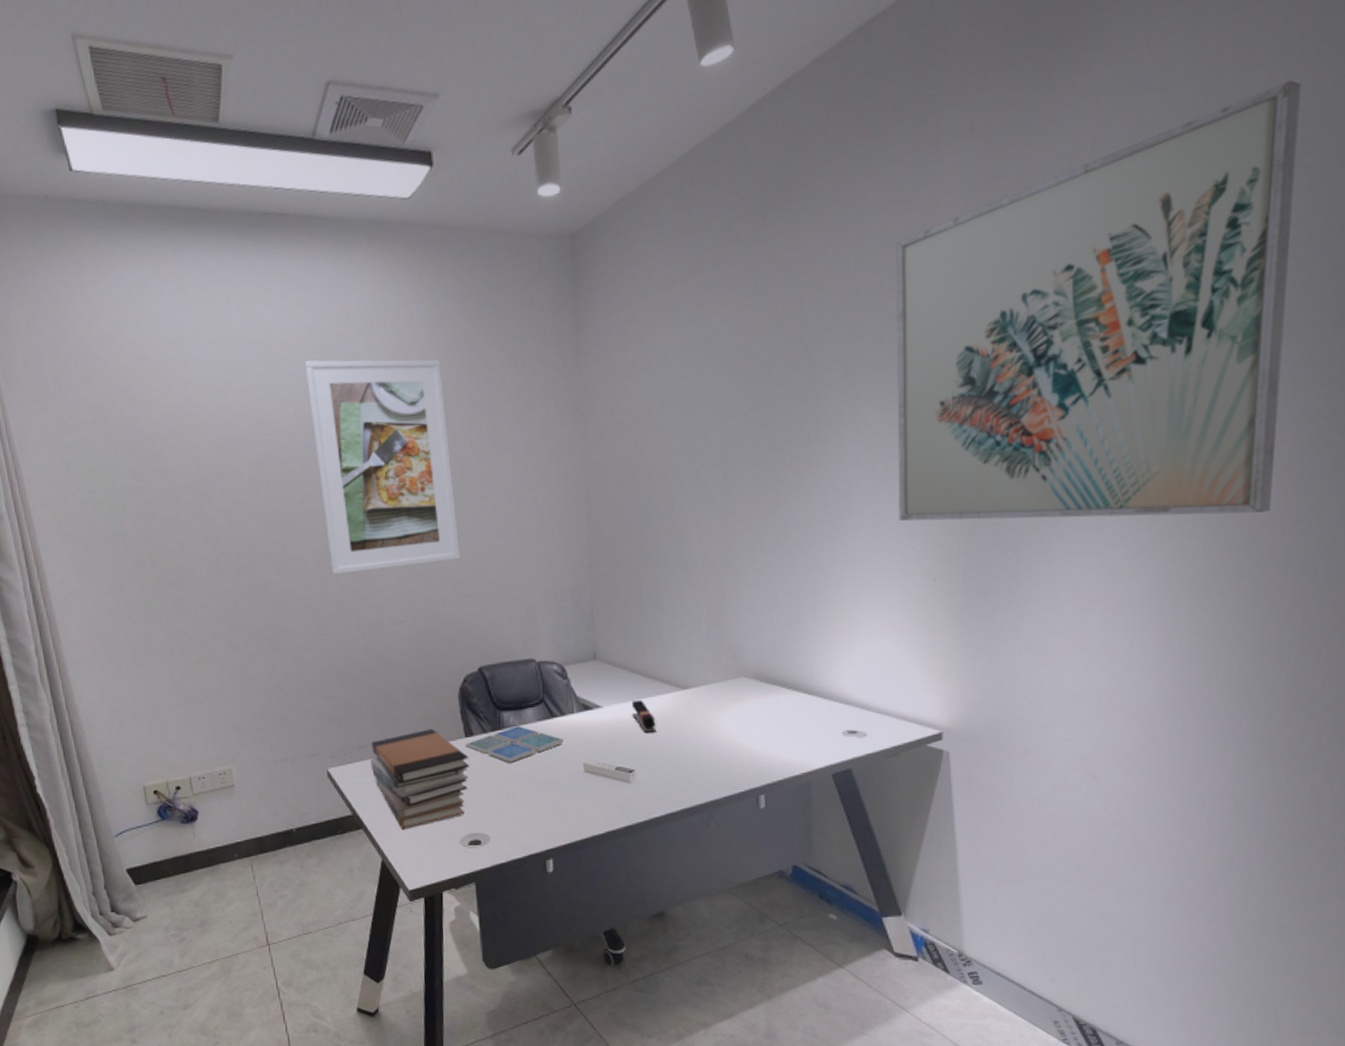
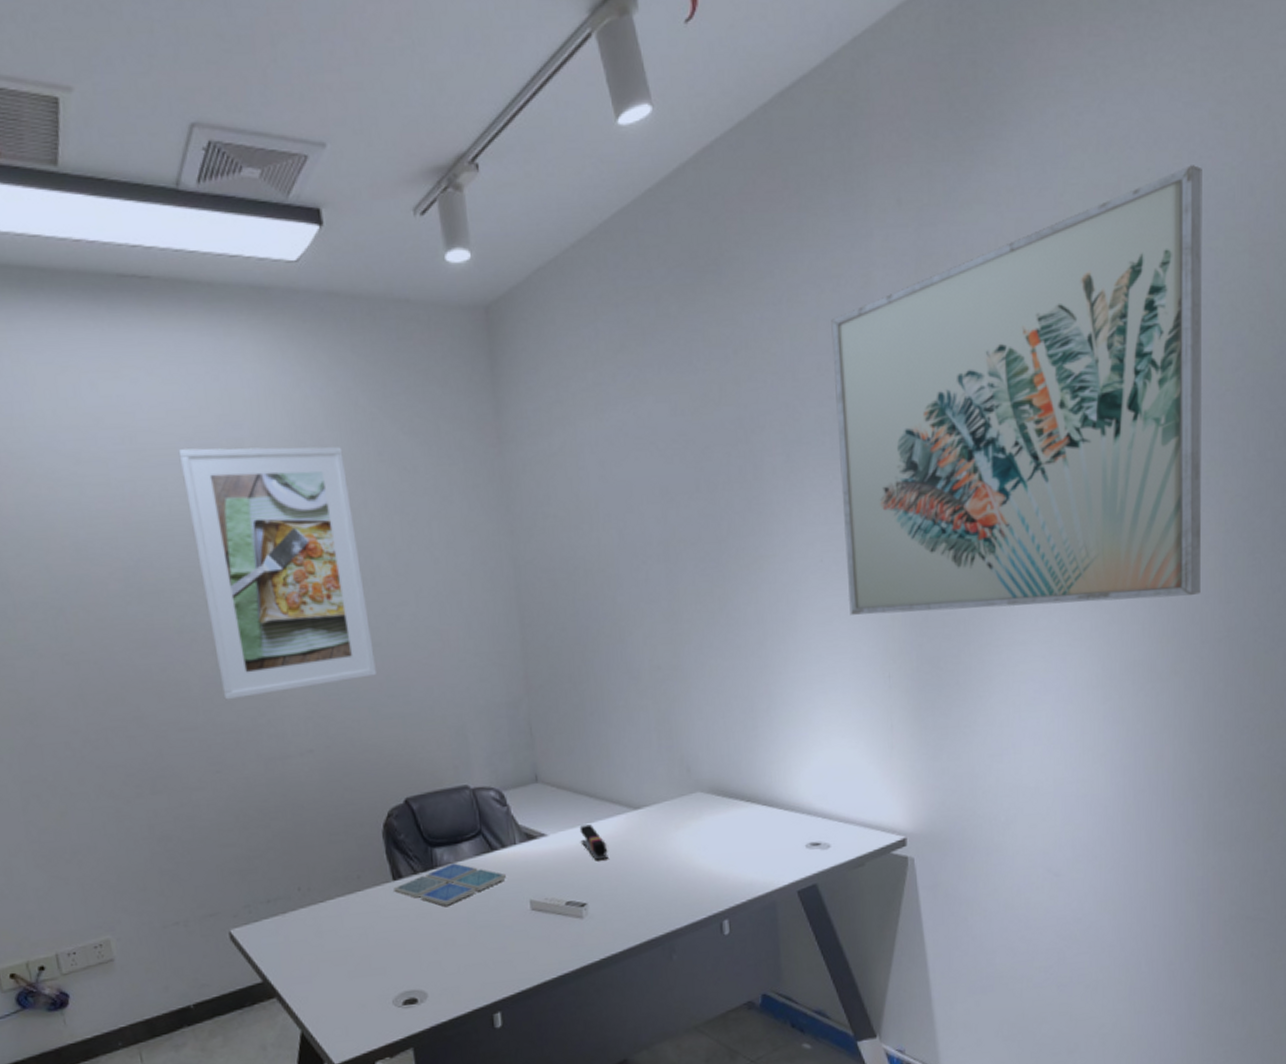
book stack: present [370,729,469,830] -> none [281,874,399,994]

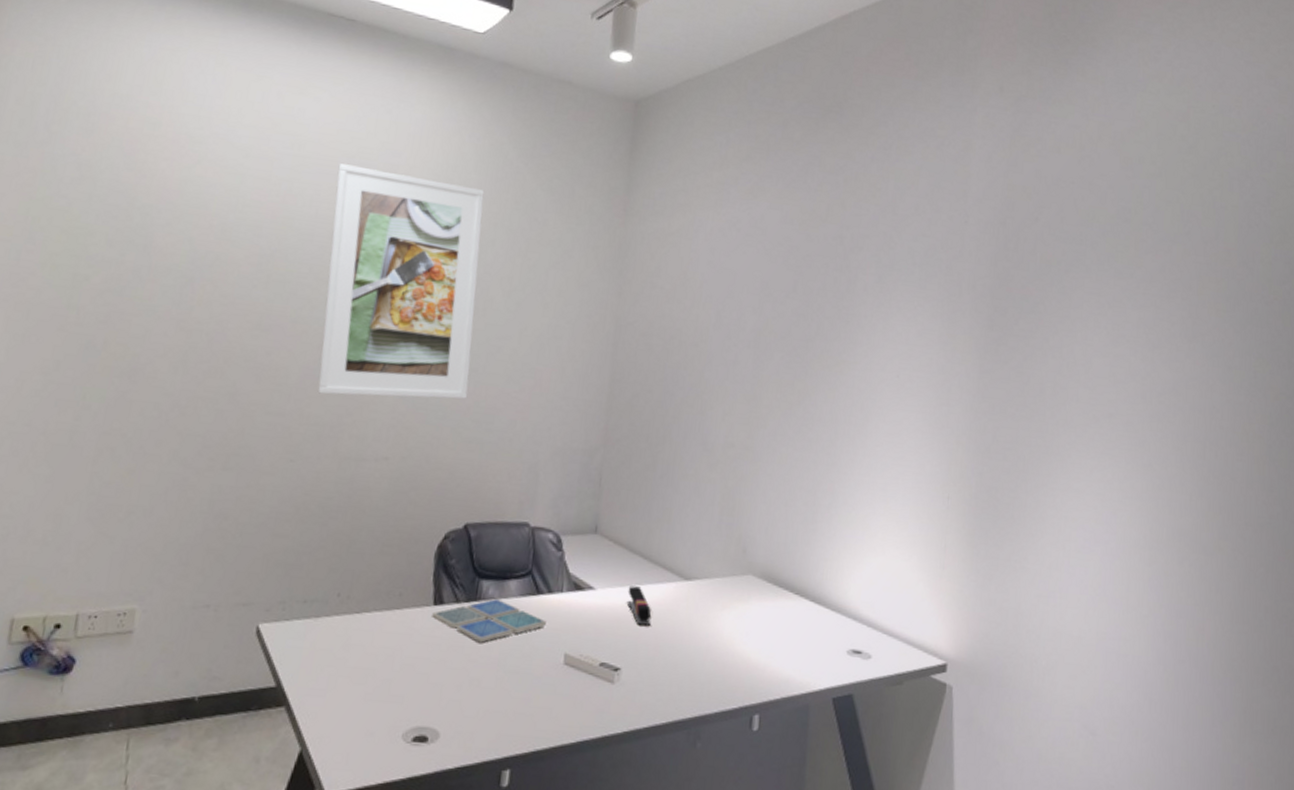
wall art: present [831,165,1203,615] -> none [918,110,1259,478]

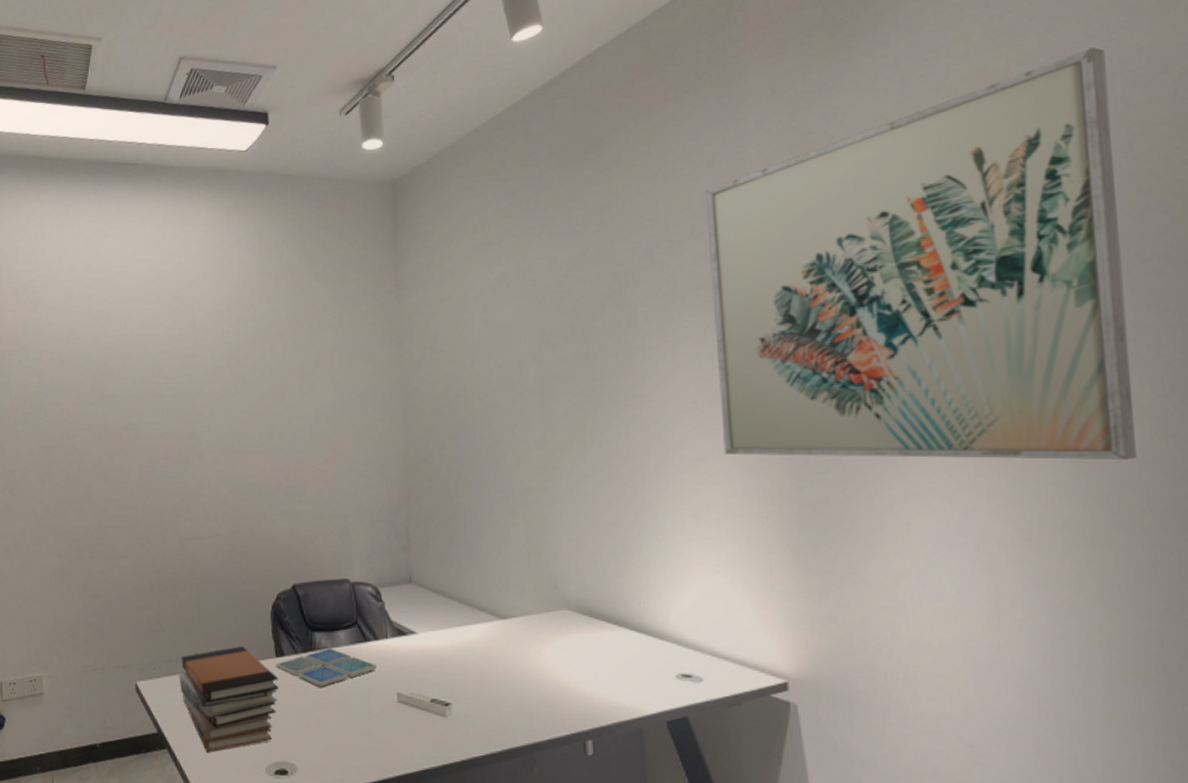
book stack: none [312,589,433,713] -> present [179,646,279,752]
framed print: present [317,163,485,399] -> none [143,288,279,486]
stapler: present [626,586,652,626] -> none [448,628,474,664]
wall art: none [918,110,1259,478] -> present [705,47,1137,461]

